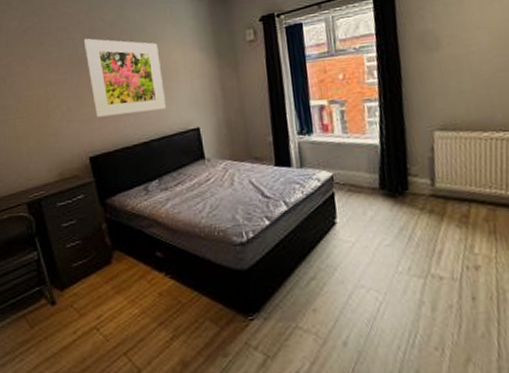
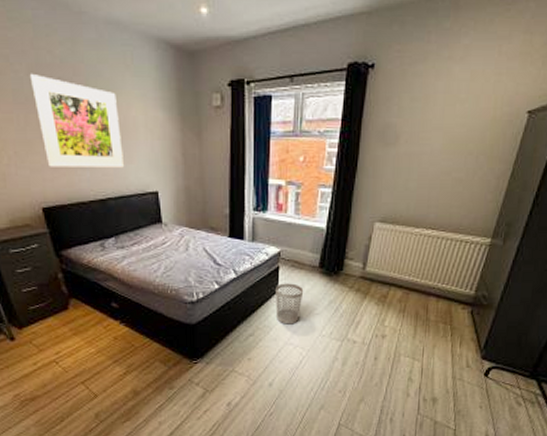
wastebasket: none [334,210,367,262] -> present [276,283,304,324]

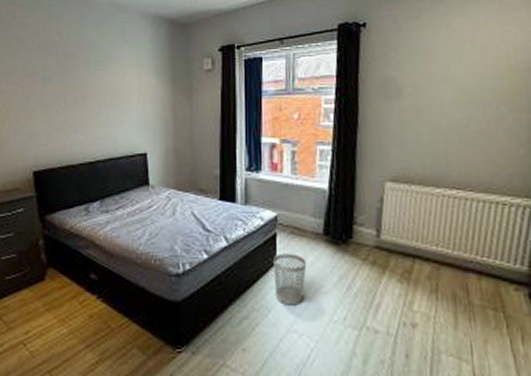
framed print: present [29,73,124,168] -> none [38,50,115,132]

